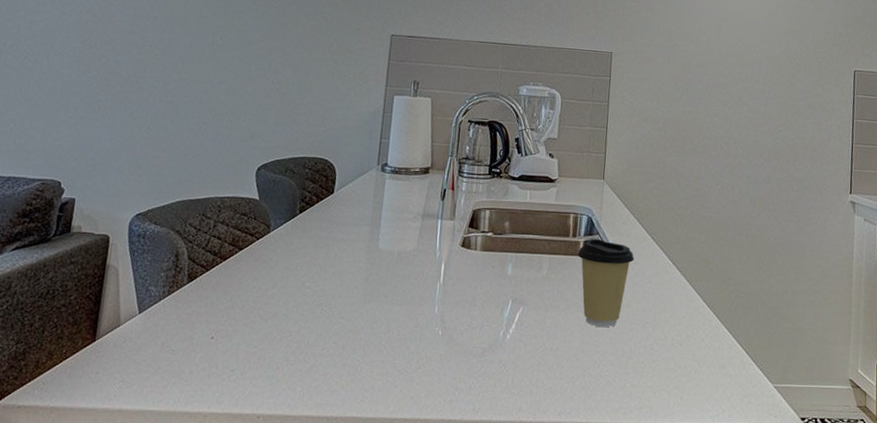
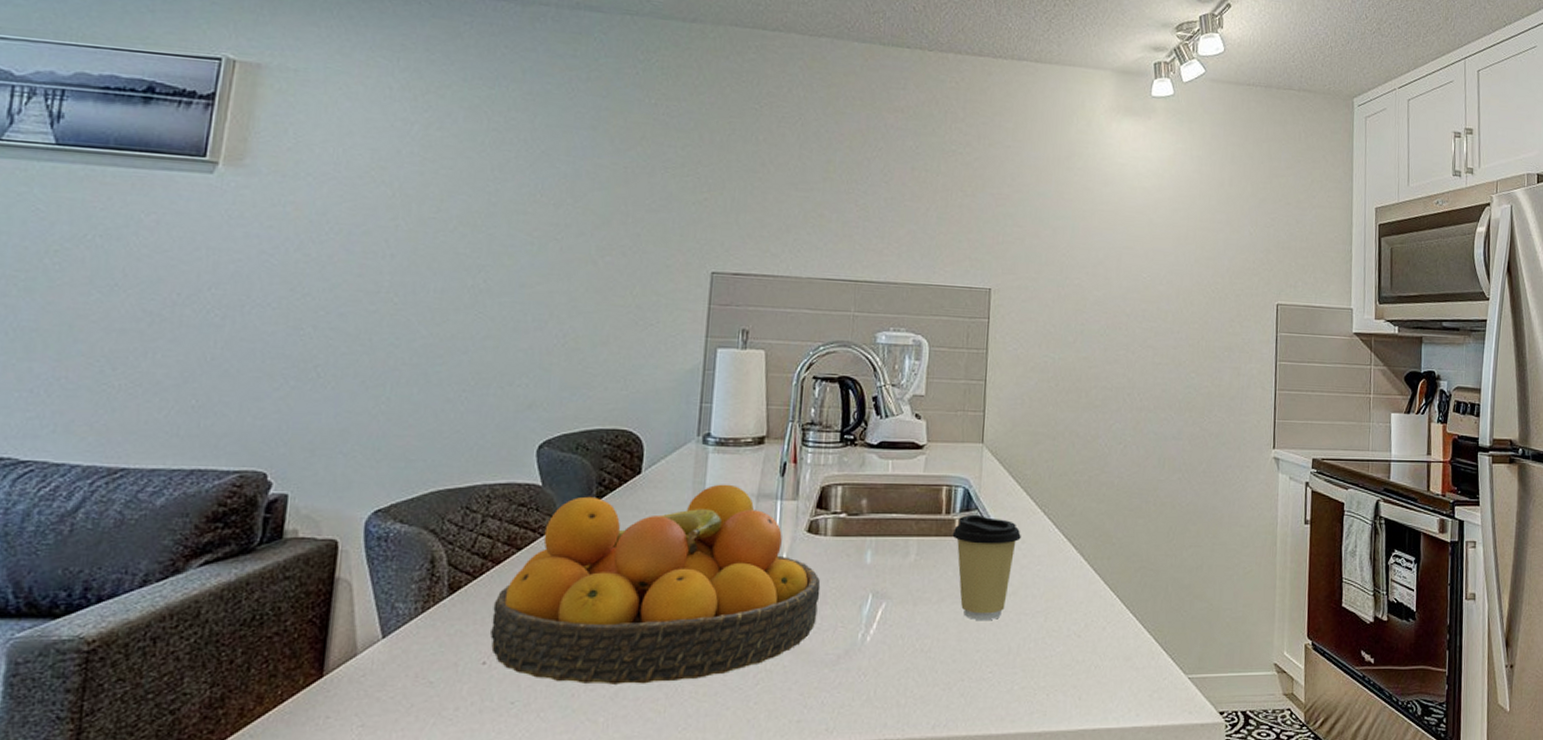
fruit bowl: none [218,204,471,362] -> present [490,484,821,685]

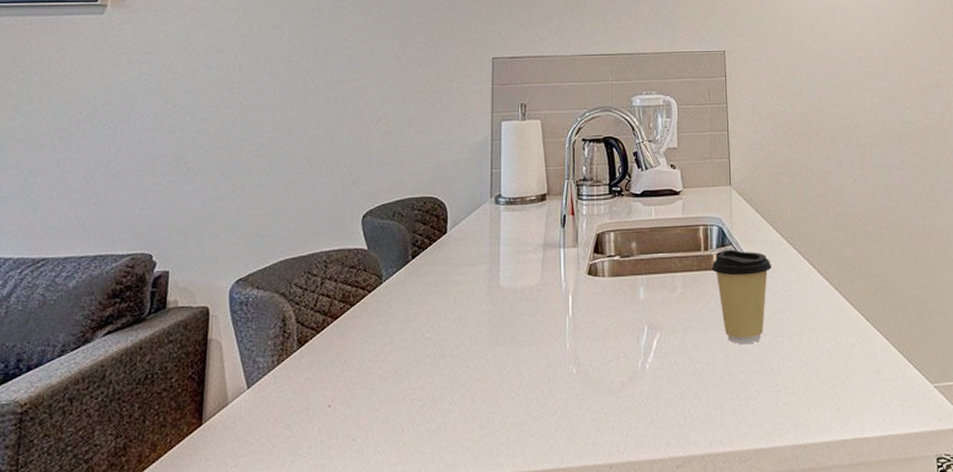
fruit bowl: present [490,484,821,685] -> none [333,237,603,420]

